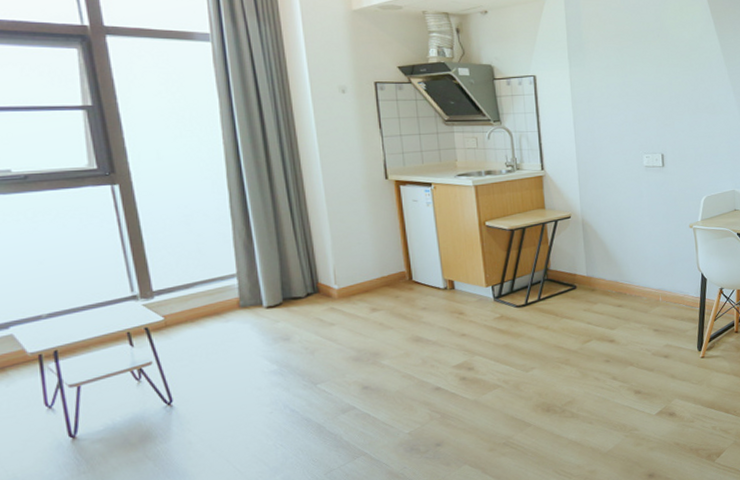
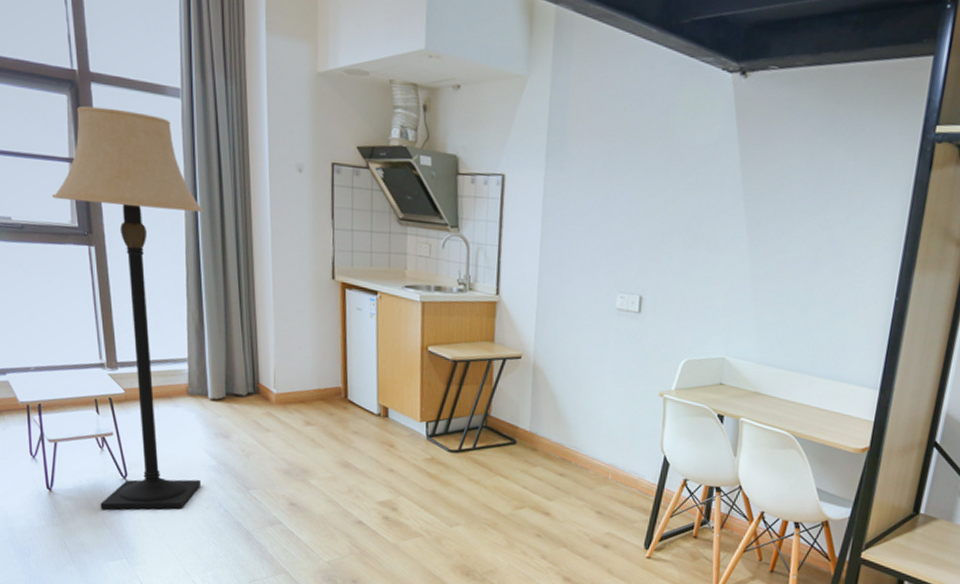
lamp: none [62,56,263,444] -> present [51,105,204,510]

